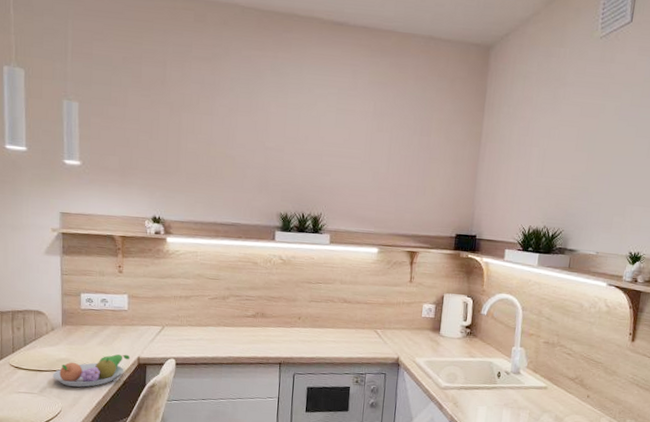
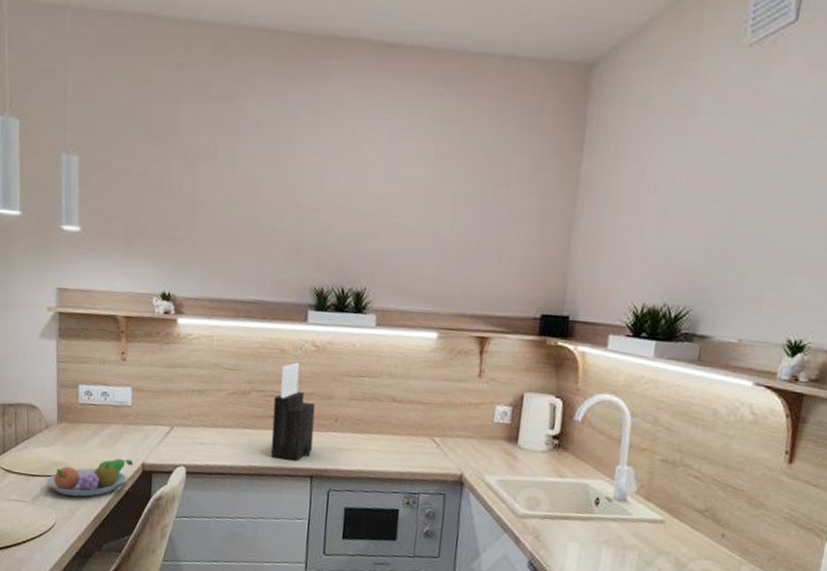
knife block: none [246,273,283,351] -> present [271,363,316,461]

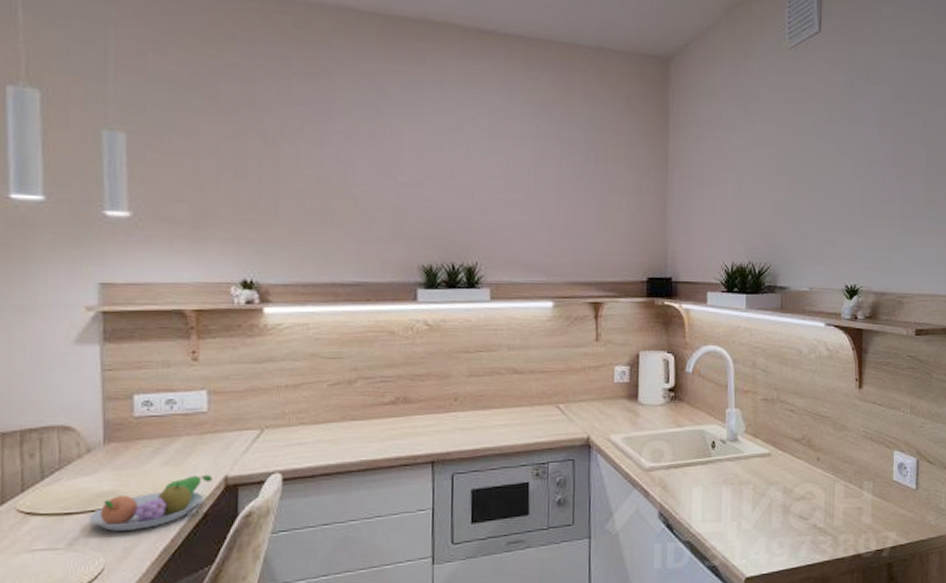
knife block: present [271,363,316,461] -> none [384,344,432,448]

